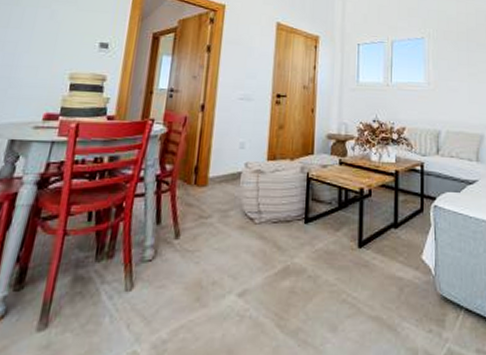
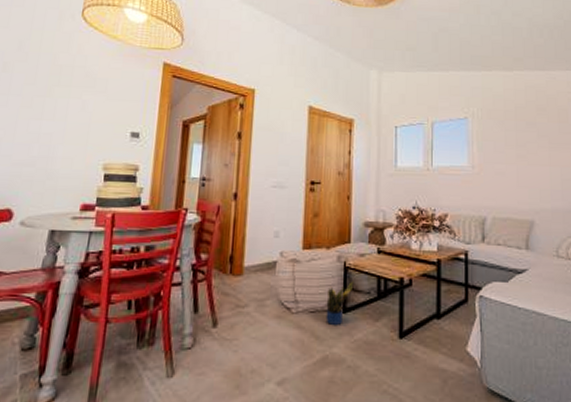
potted plant: none [288,191,316,235] -> present [325,281,354,325]

